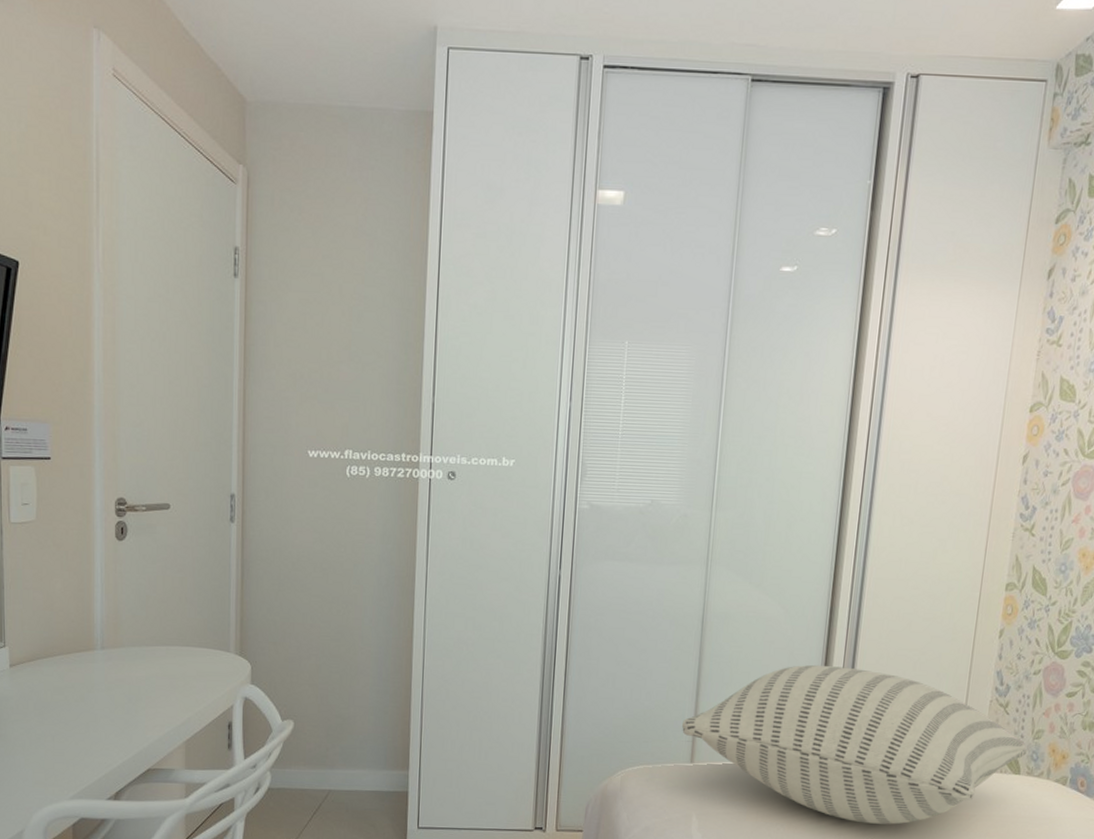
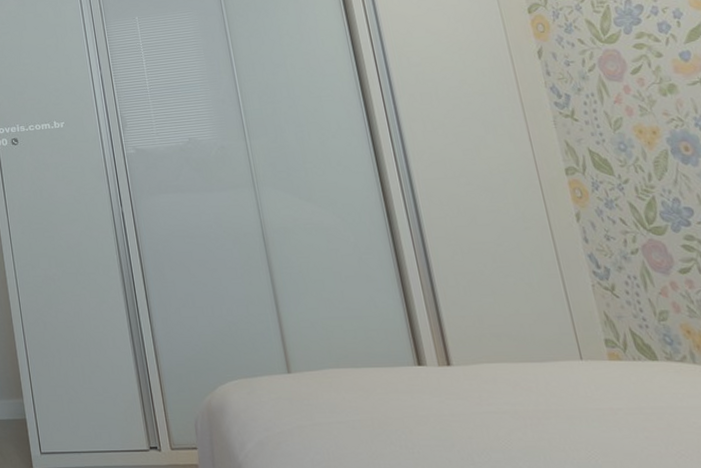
pillow: present [682,664,1027,825] -> none [269,266,657,425]

